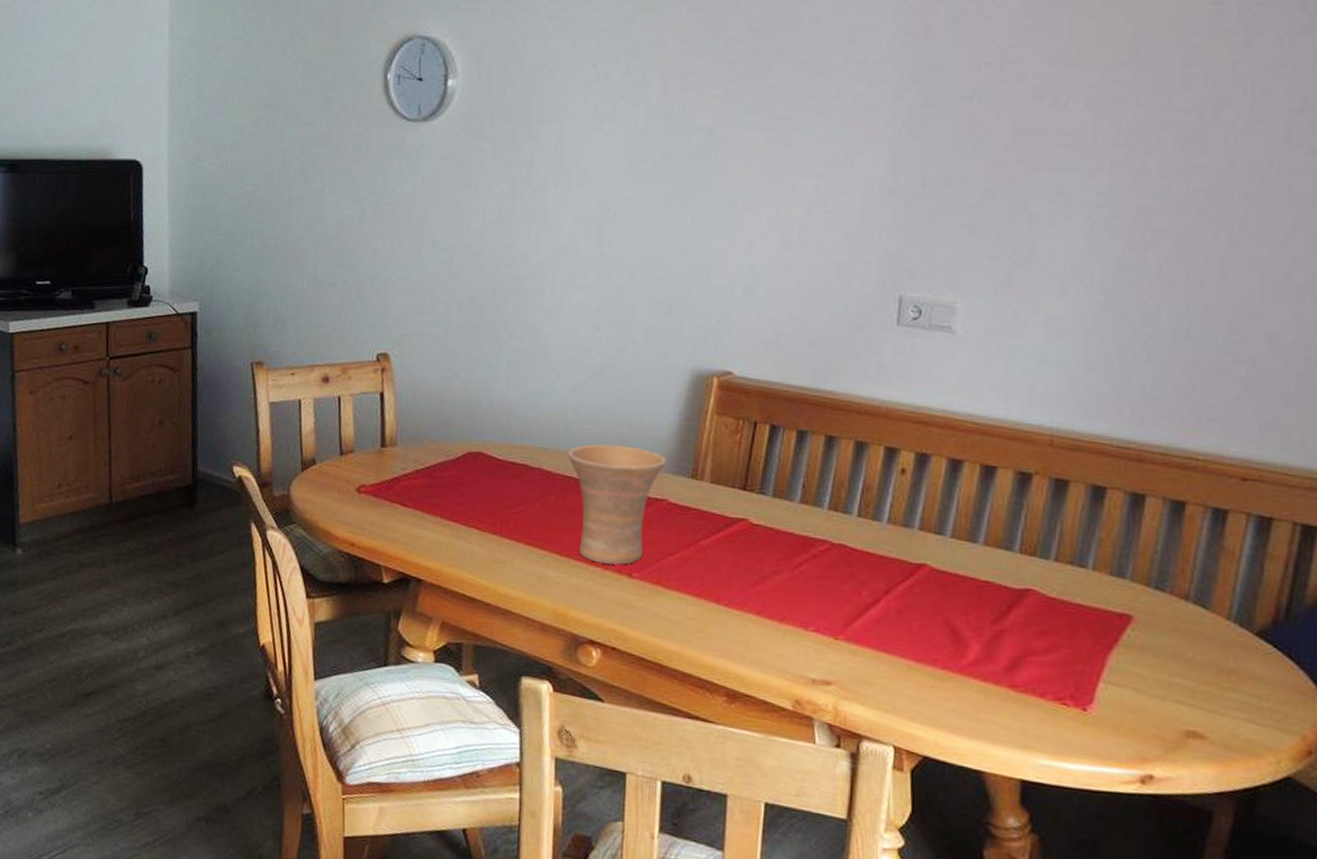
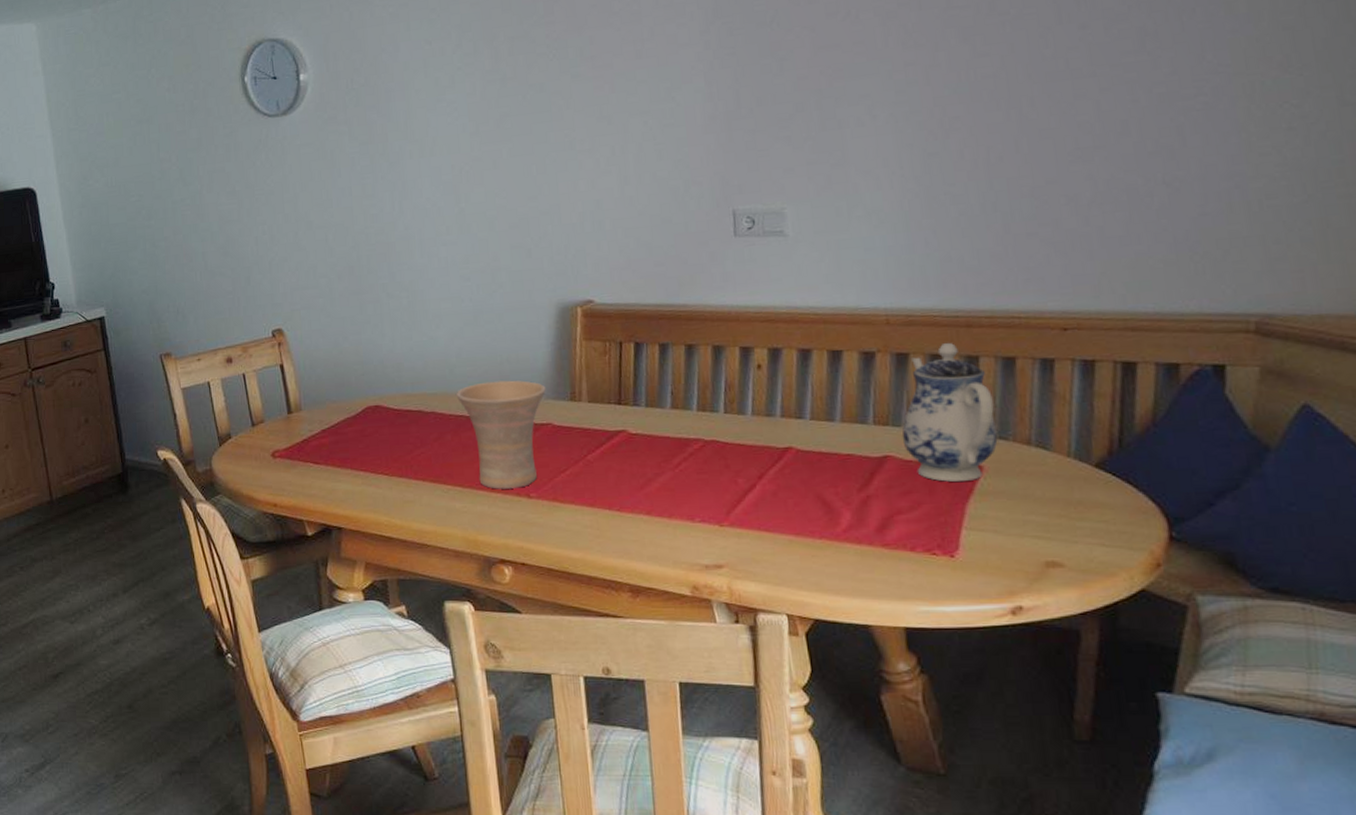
teapot: none [1048,475,1154,630] -> present [902,342,998,482]

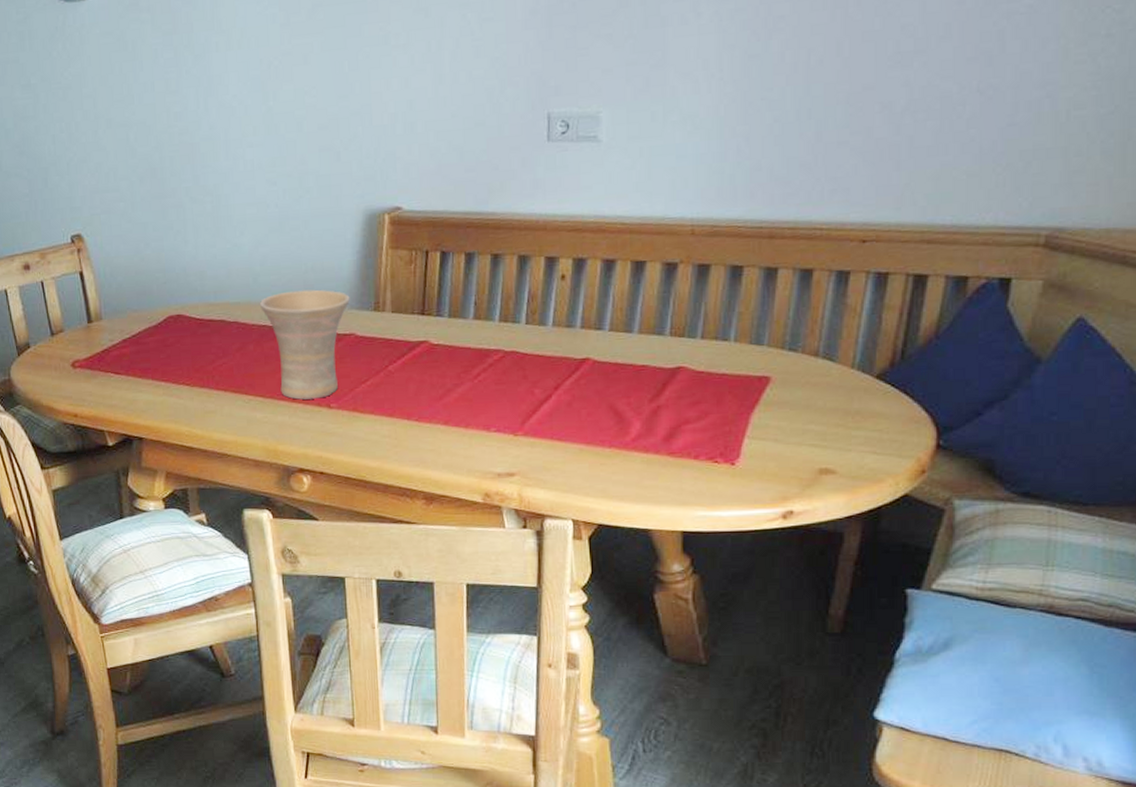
teapot: present [902,342,998,482] -> none [696,253,787,392]

